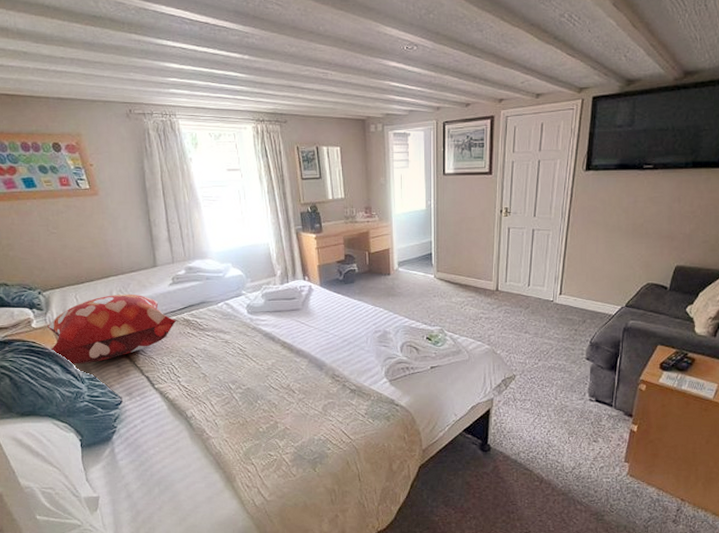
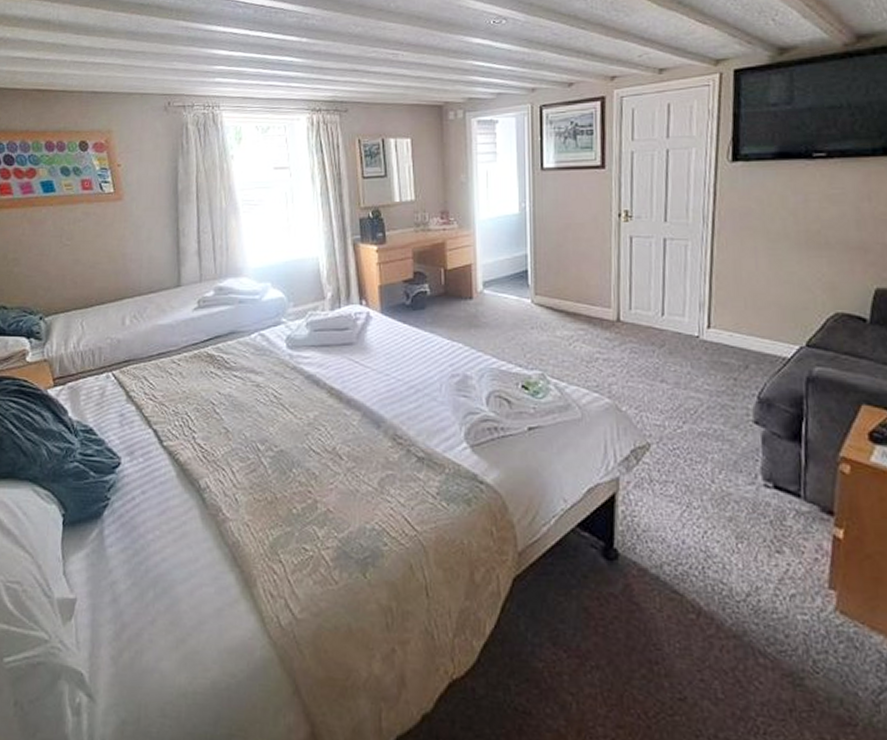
decorative pillow: present [47,294,178,364] -> none [42,320,200,411]

